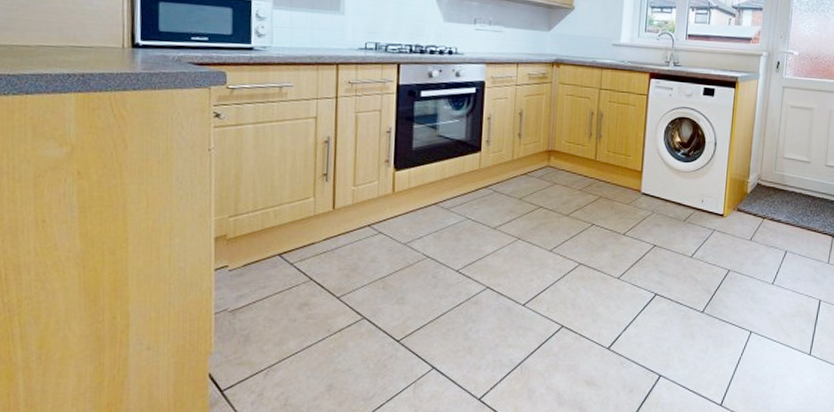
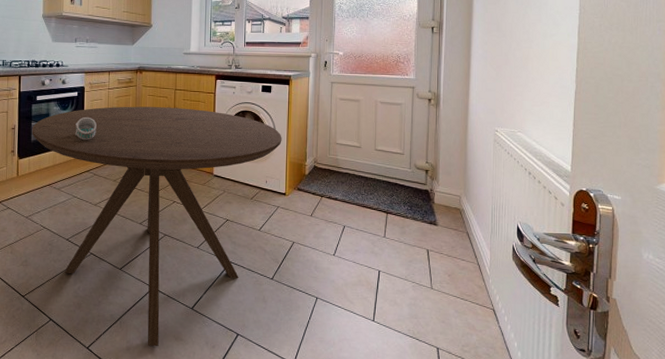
dining table: none [413,107,724,393] -> present [32,106,282,346]
napkin ring: none [471,119,499,150] -> present [75,116,97,141]

